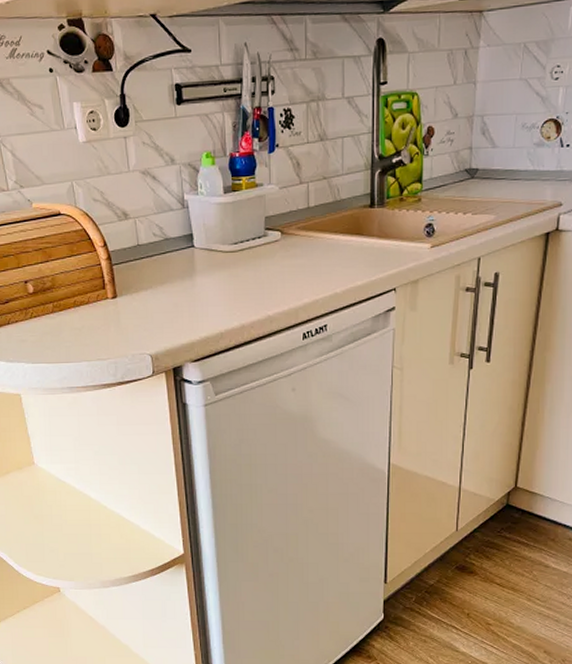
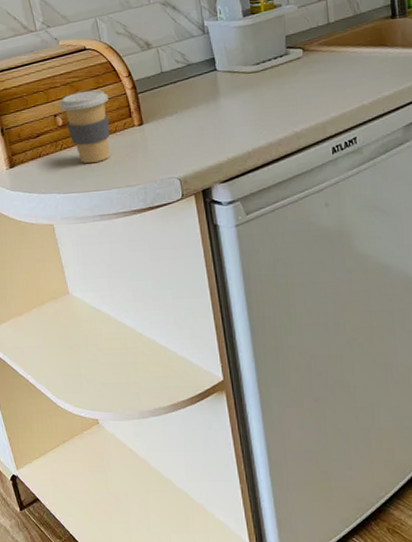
coffee cup: none [30,257,82,334] -> present [59,89,110,164]

